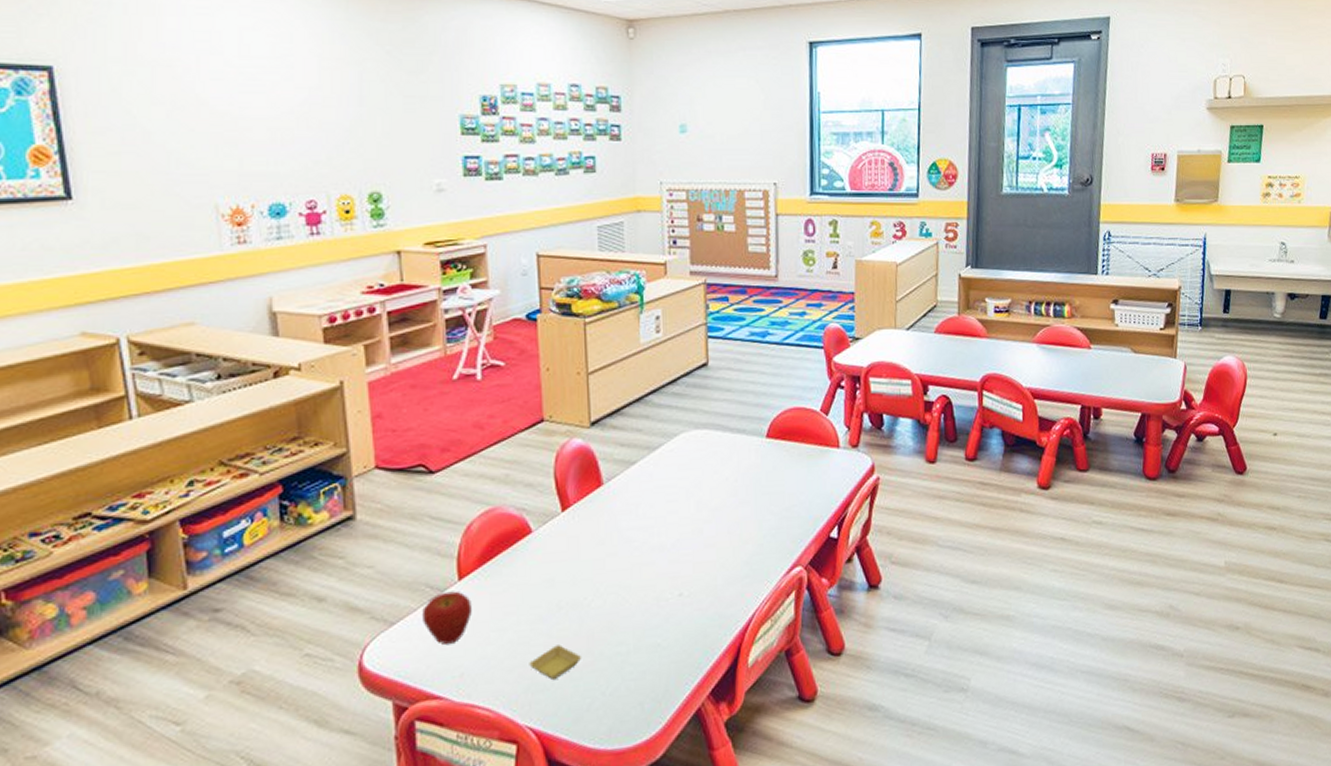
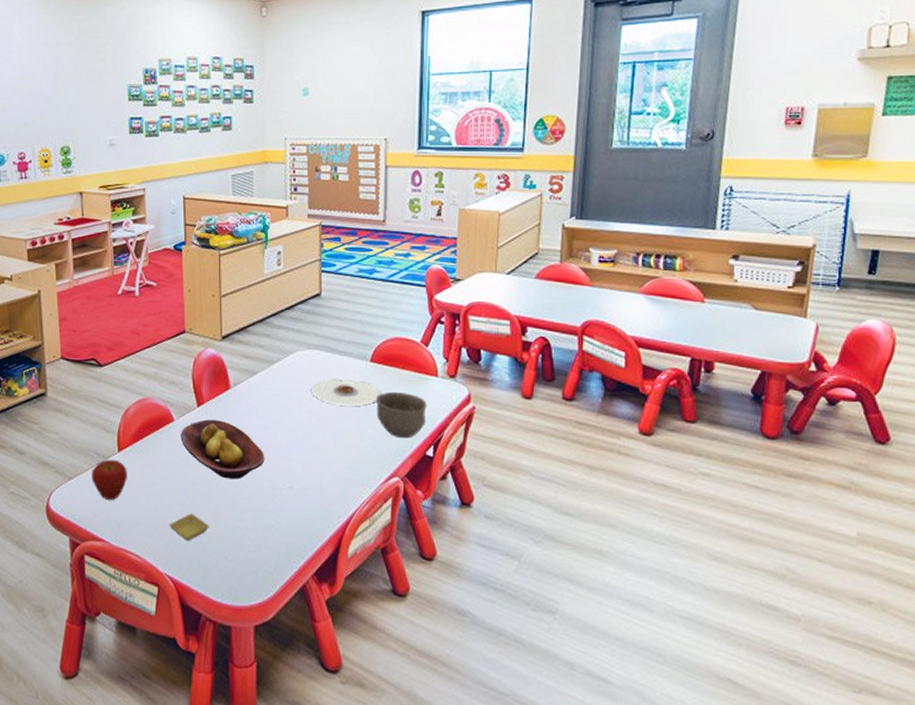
fruit bowl: none [541,524,648,596] -> present [181,419,265,480]
plate: none [700,461,779,492] -> present [311,379,380,406]
bowl: none [773,469,829,522] -> present [375,391,427,439]

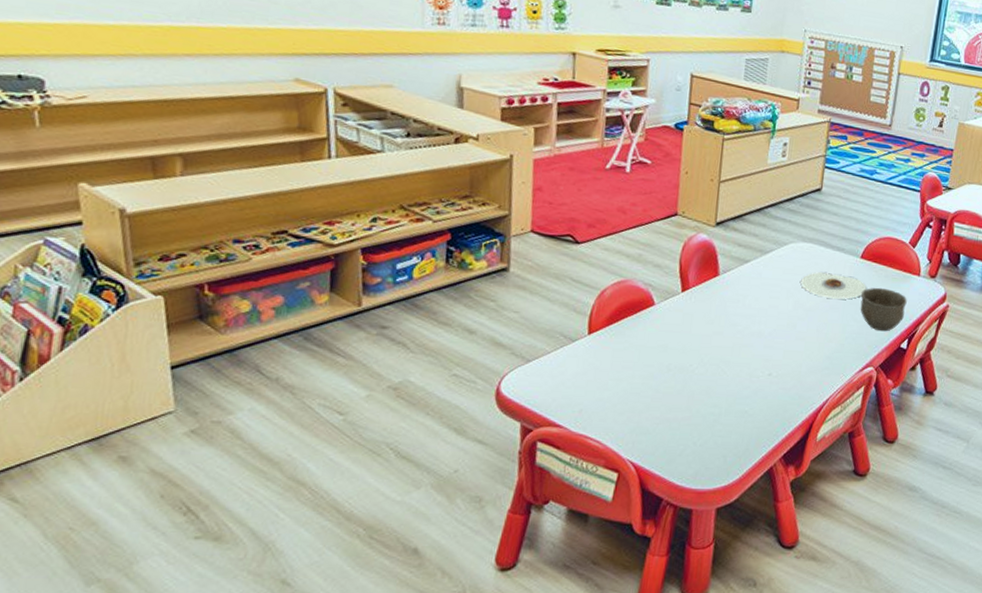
apple: present [92,459,127,501] -> none [554,342,597,386]
saucer: present [169,513,210,540] -> none [637,399,682,426]
fruit bowl: present [181,419,265,480] -> none [660,305,747,366]

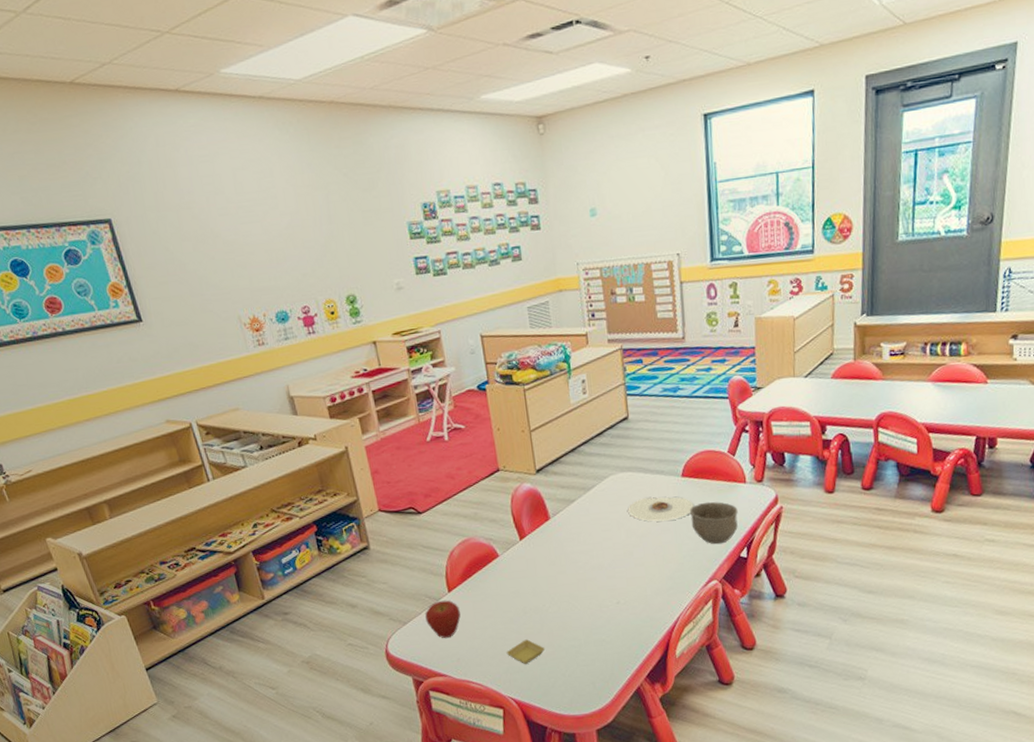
apple: none [554,342,597,386] -> present [425,600,461,639]
saucer: none [637,399,682,426] -> present [506,639,546,664]

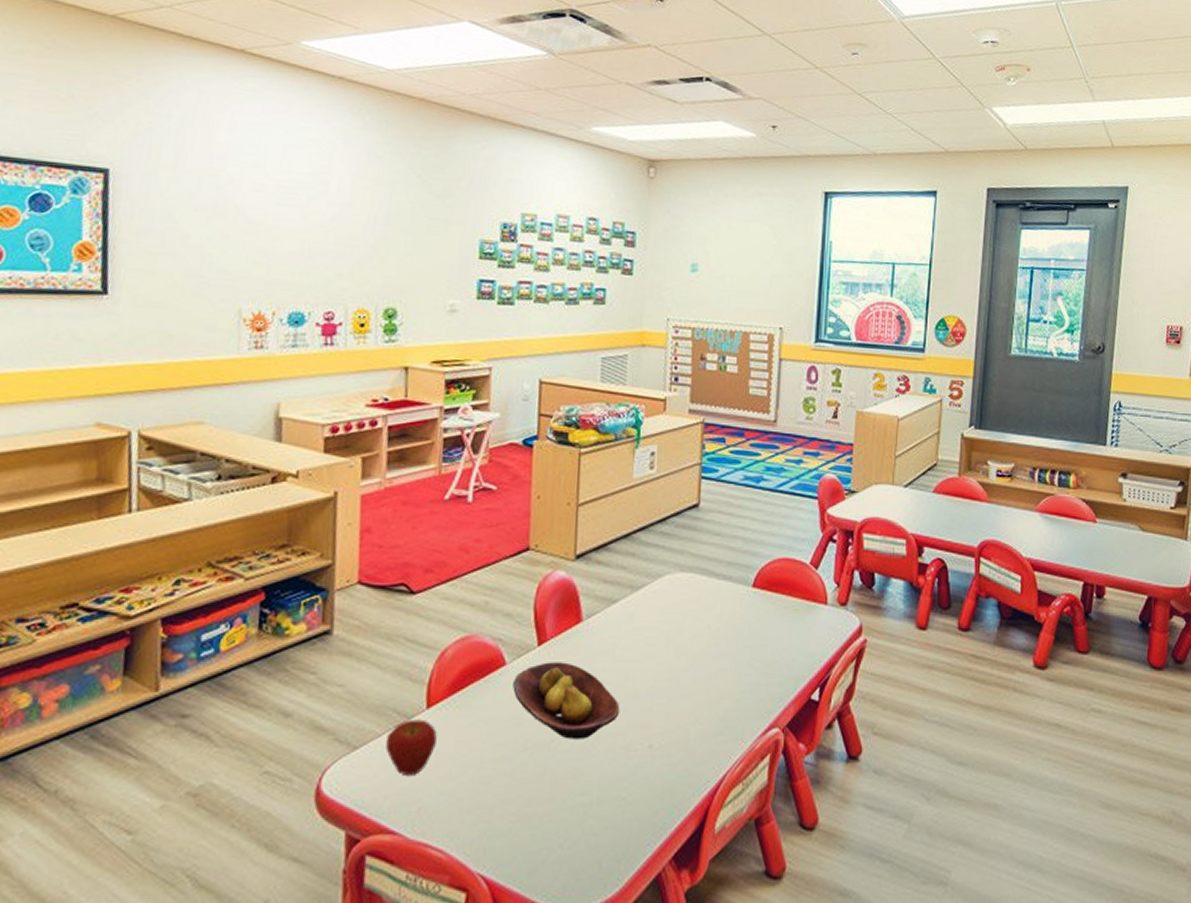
saucer: present [506,639,546,664] -> none [488,788,543,825]
fruit bowl: none [507,550,591,604] -> present [513,662,620,739]
plate: present [628,497,694,522] -> none [681,609,762,641]
bowl: present [689,501,738,545] -> none [756,622,814,680]

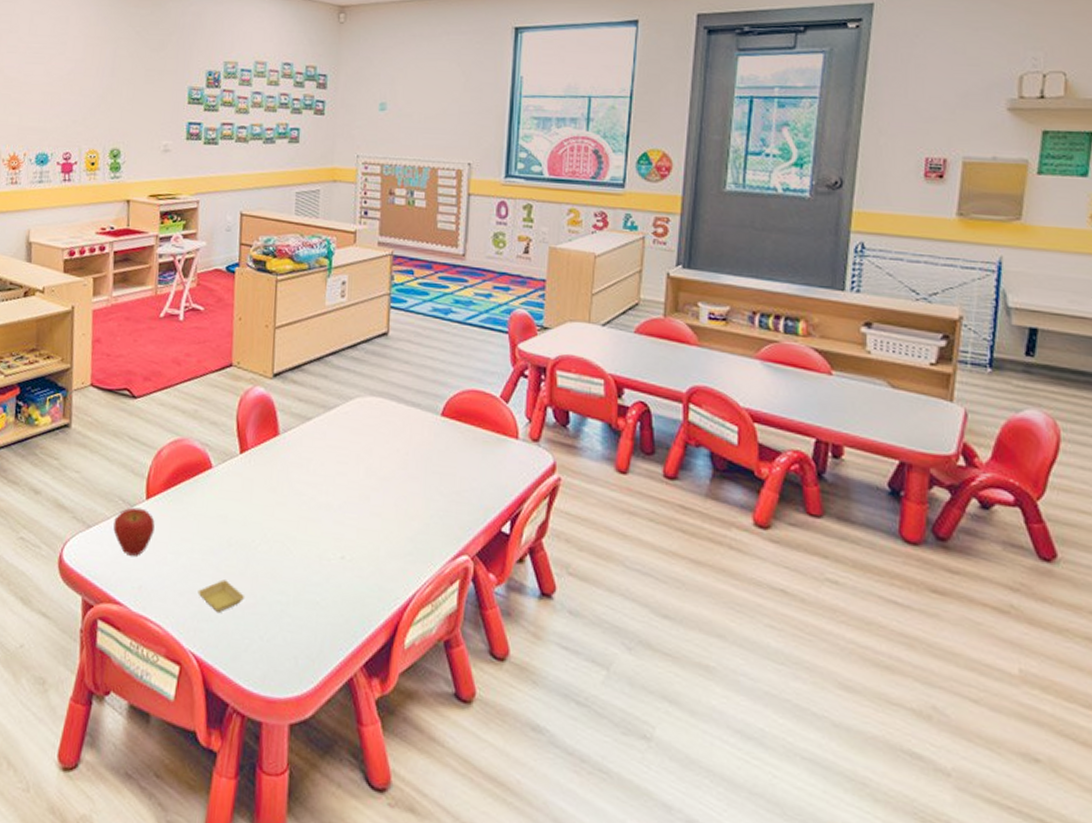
saucer: none [488,788,543,825] -> present [198,579,245,612]
fruit bowl: present [513,662,620,739] -> none [218,469,314,543]

